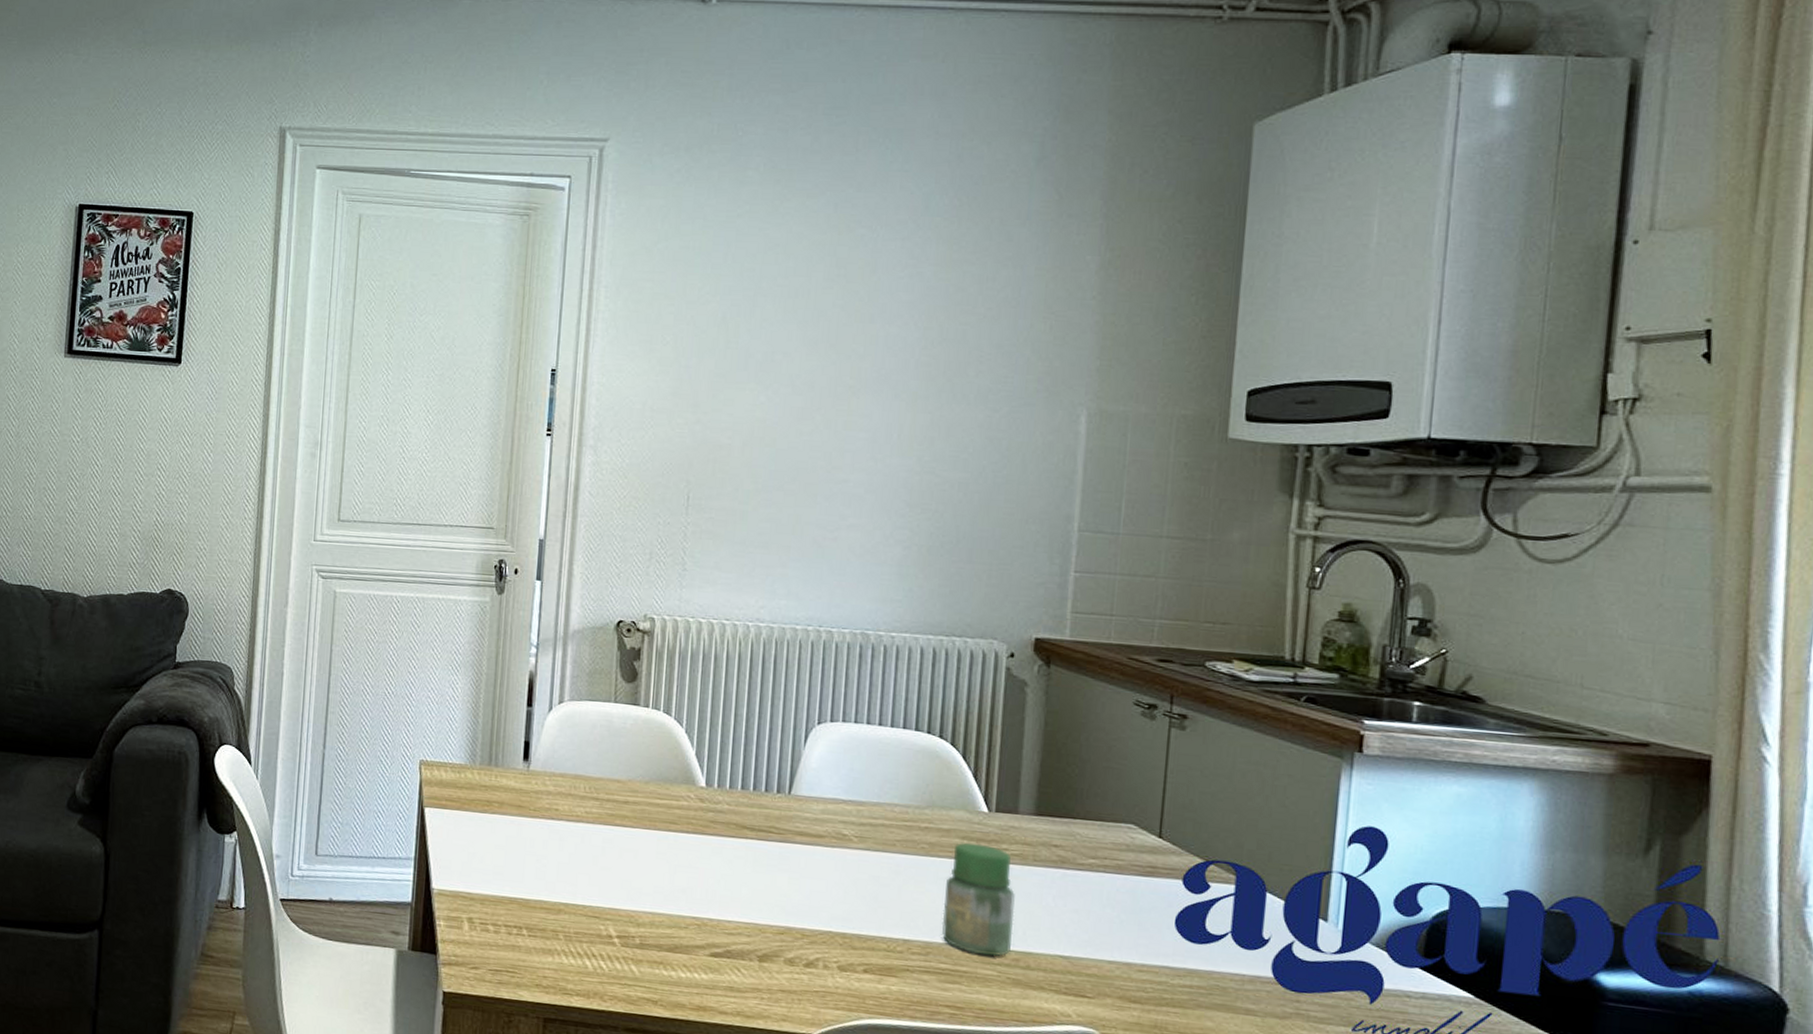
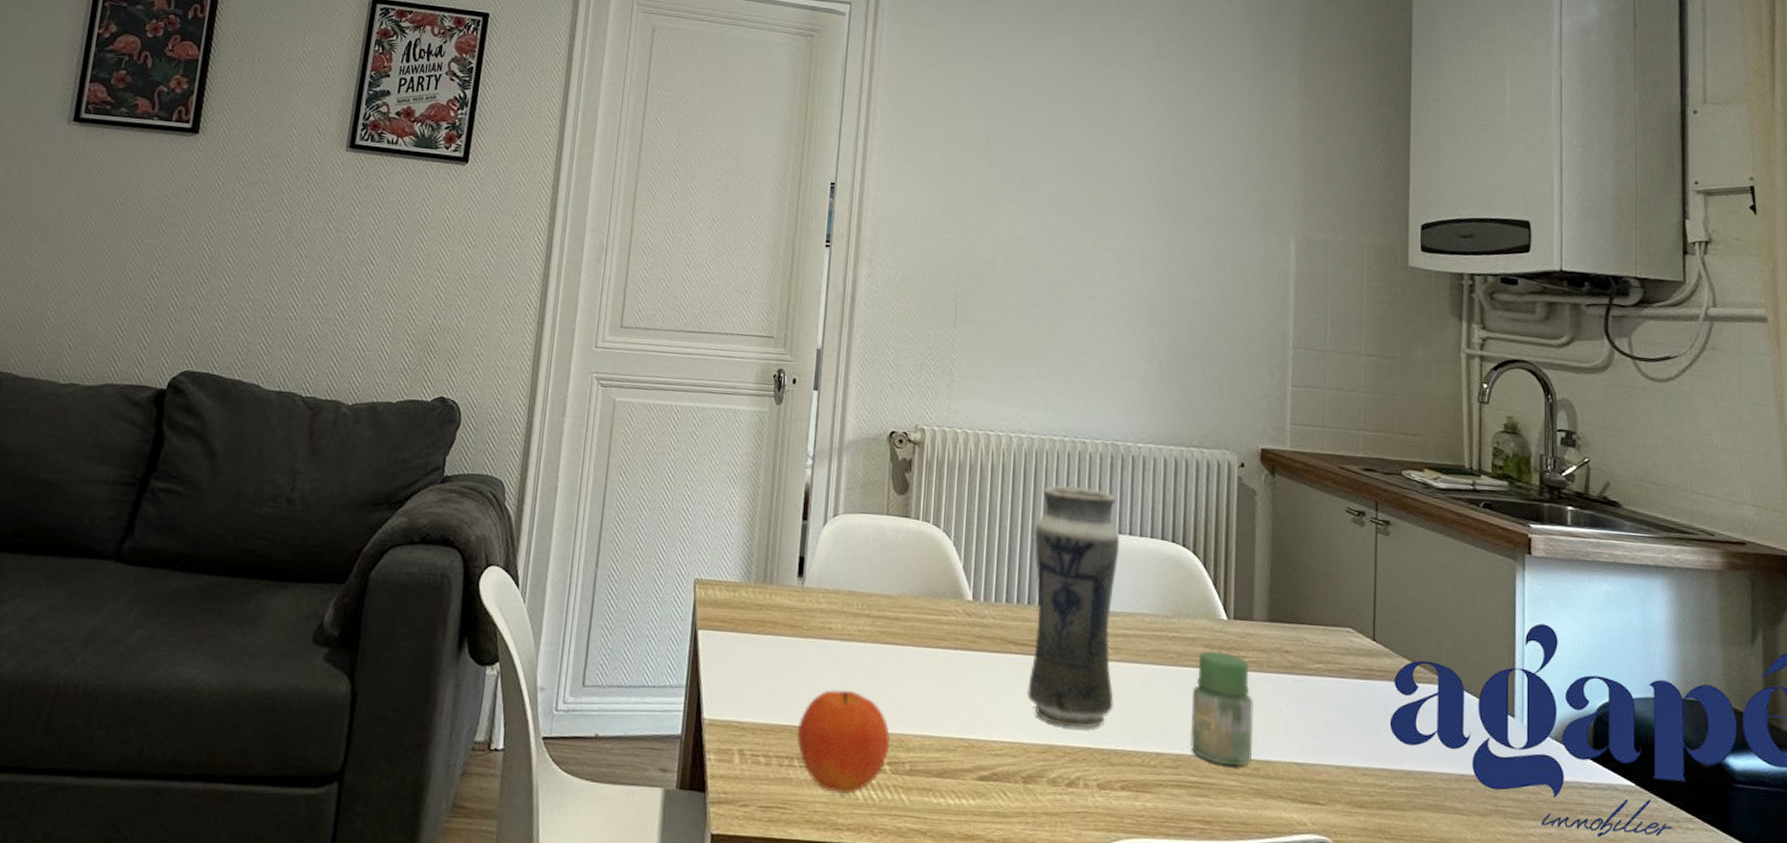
fruit: none [526,867,620,963] -> present [797,690,891,795]
vase: none [763,674,868,913] -> present [1026,485,1120,729]

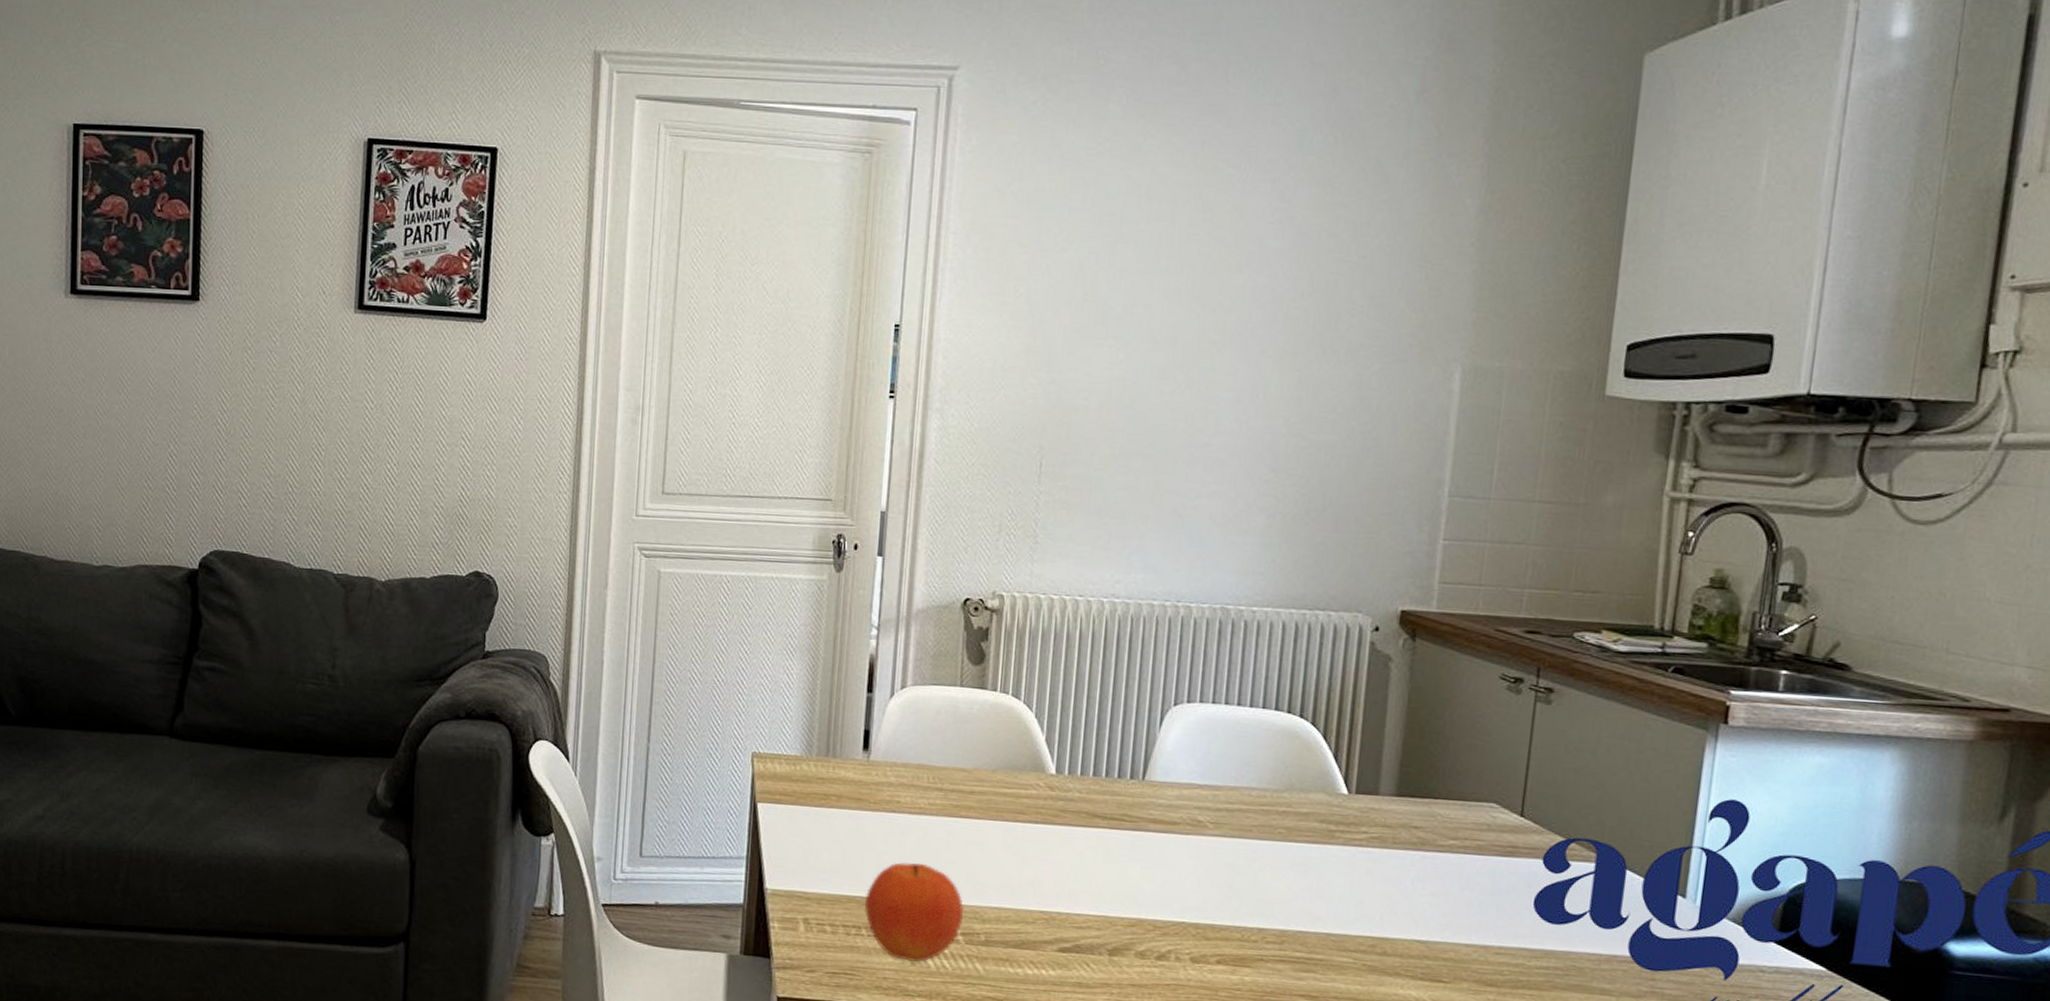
vase: present [1026,485,1120,729] -> none [1114,653,1227,903]
jar: present [1190,651,1254,766] -> none [1297,826,1373,943]

